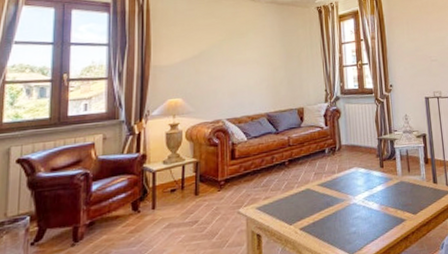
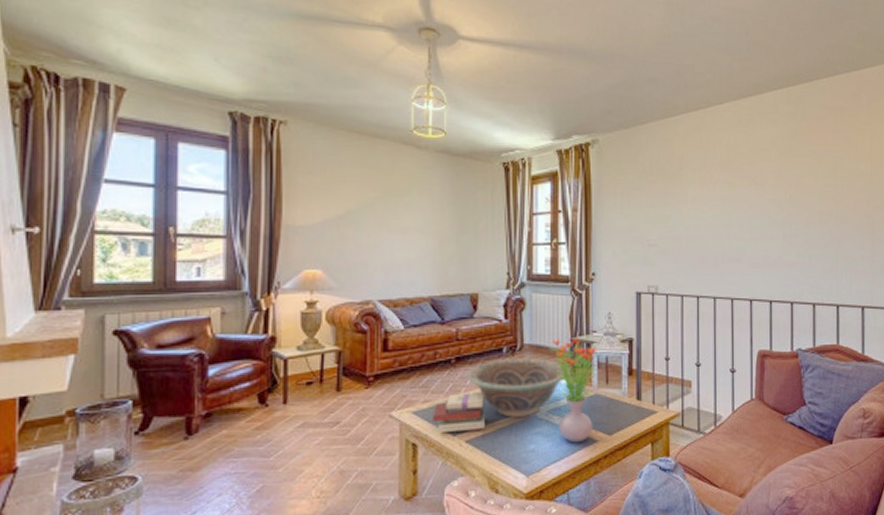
books: none [273,187,315,223] -> present [433,392,485,432]
decorative bowl: none [298,156,375,206] -> present [467,358,563,418]
flower arrangement: none [360,136,402,224] -> present [548,338,598,443]

